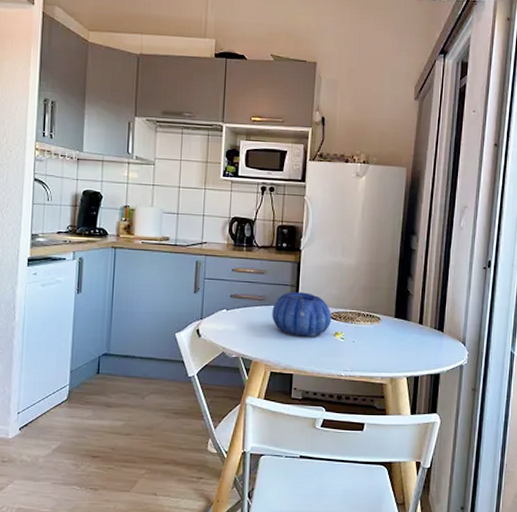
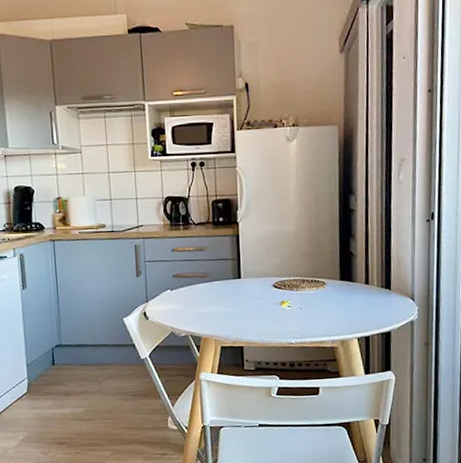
decorative bowl: present [272,292,332,337] -> none [216,265,277,309]

